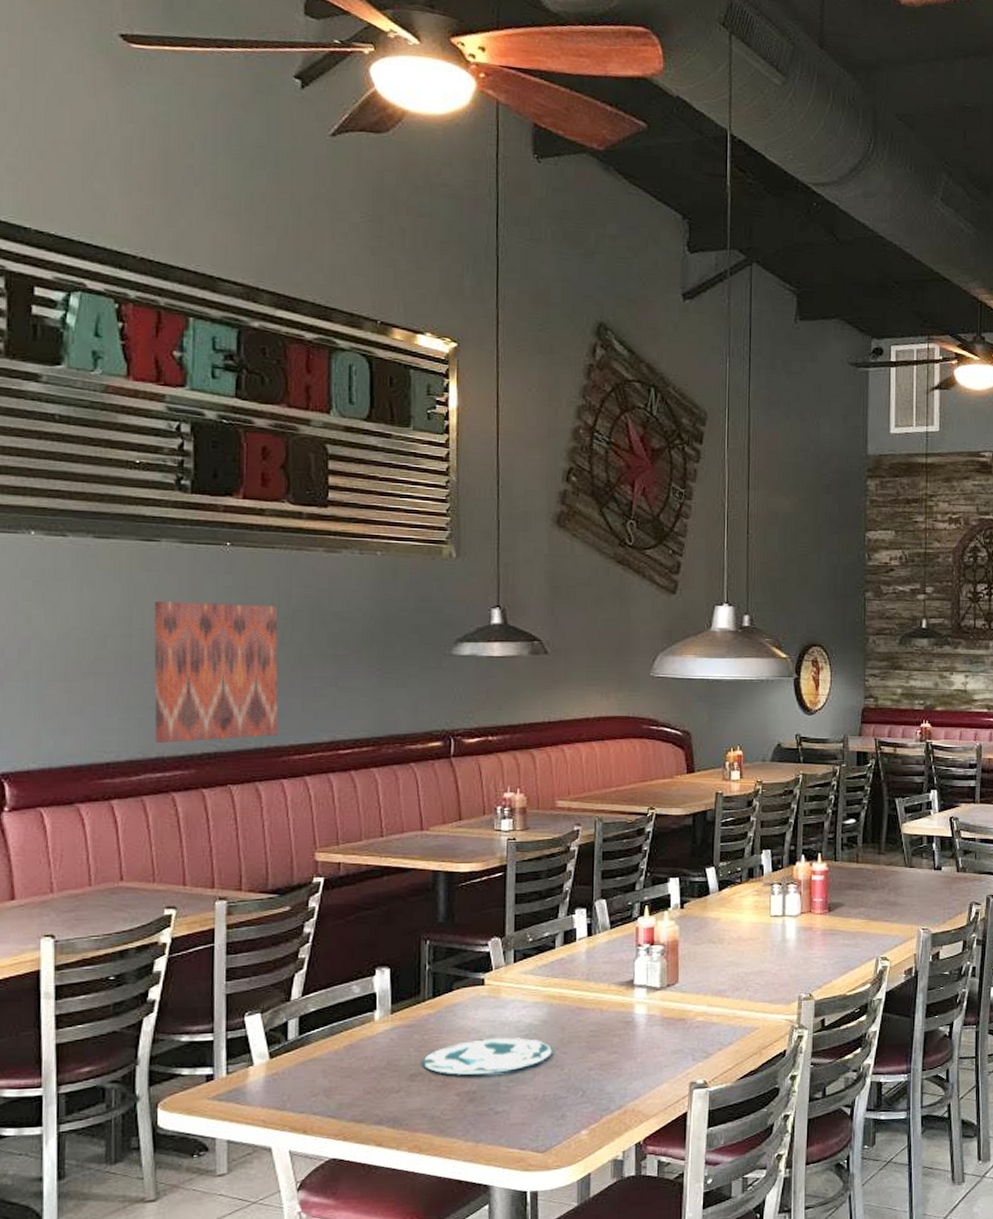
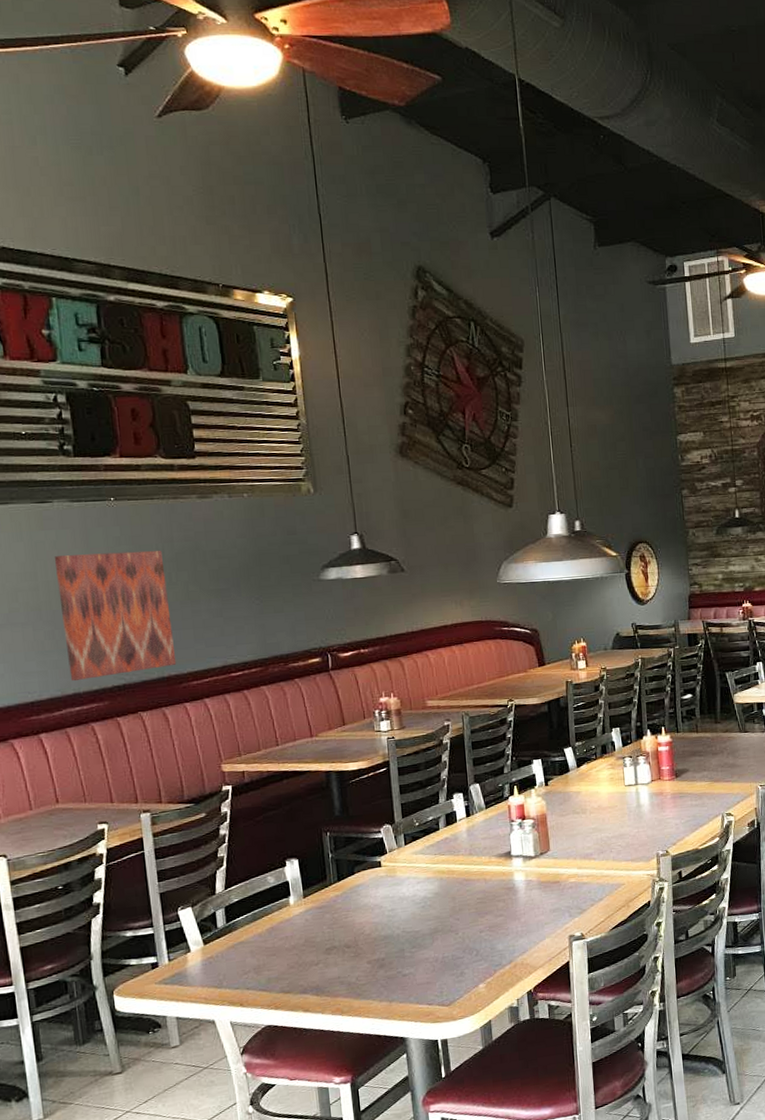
plate: present [421,1037,553,1076] -> none [334,909,448,946]

